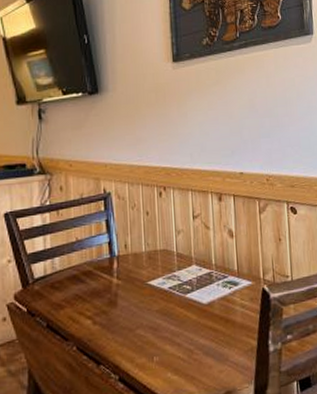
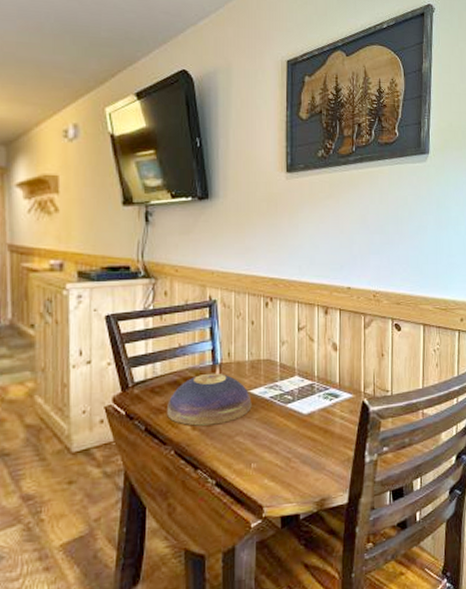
decorative bowl: none [67,265,151,321] -> present [167,373,252,426]

